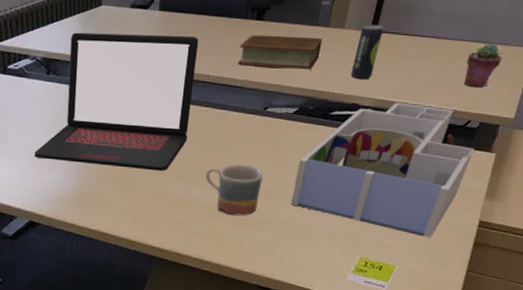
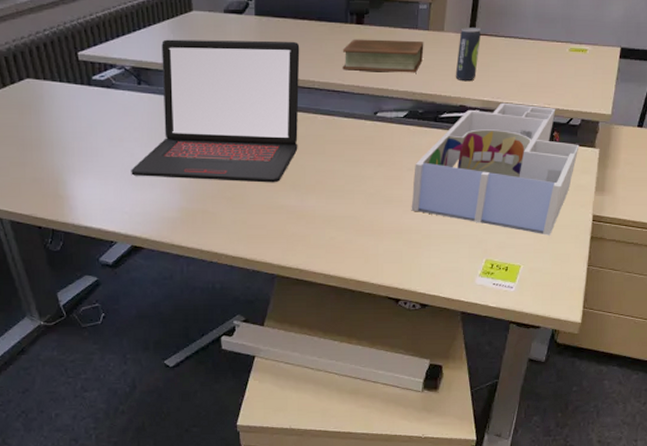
mug: present [206,164,263,216] -> none [322,171,380,226]
potted succulent: present [464,43,502,88] -> none [562,43,593,86]

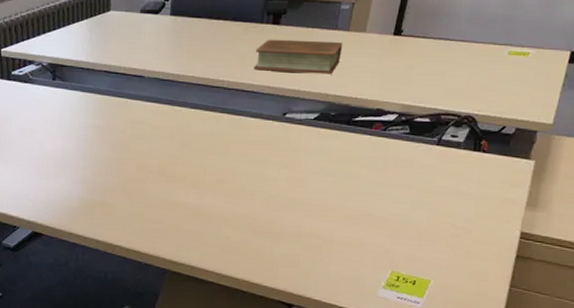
laptop: present [131,39,300,183] -> none [38,38,212,180]
desk organizer: present [411,102,579,236] -> none [313,107,511,251]
beverage can: present [455,27,481,82] -> none [374,28,407,85]

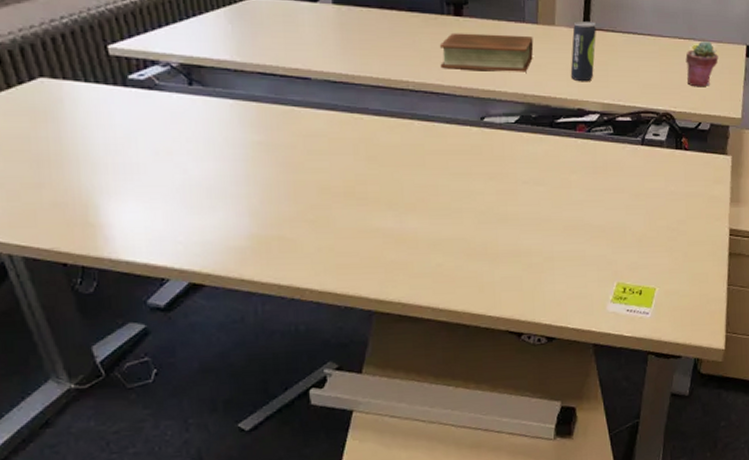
beverage can: none [374,28,407,85] -> present [570,21,596,82]
potted succulent: none [497,46,536,92] -> present [685,40,719,88]

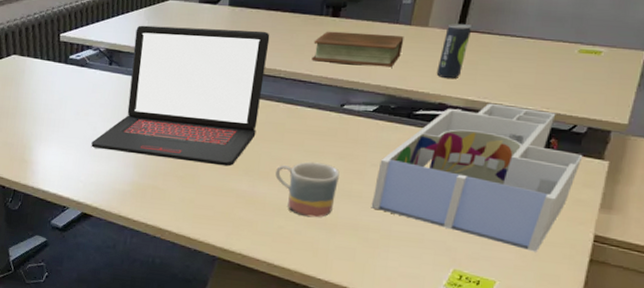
laptop: none [184,30,393,202] -> present [91,25,270,167]
mug: none [423,186,492,249] -> present [275,161,340,218]
desk organizer: none [529,105,710,253] -> present [371,103,583,252]
potted succulent: present [685,40,719,88] -> none [567,44,609,91]

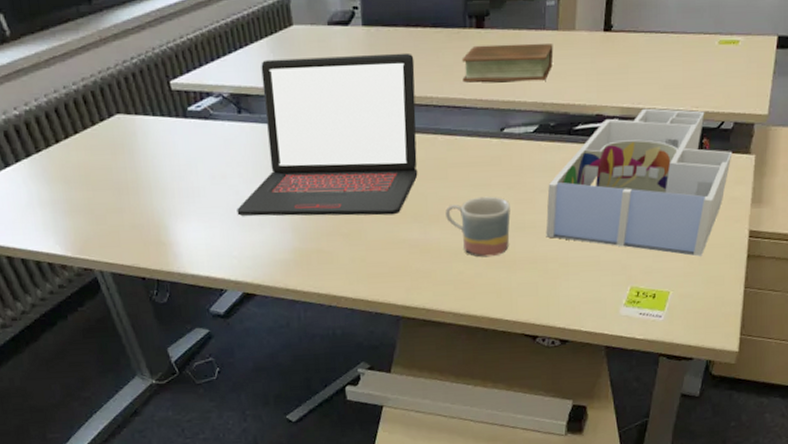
beverage can: present [436,24,471,79] -> none [590,24,617,87]

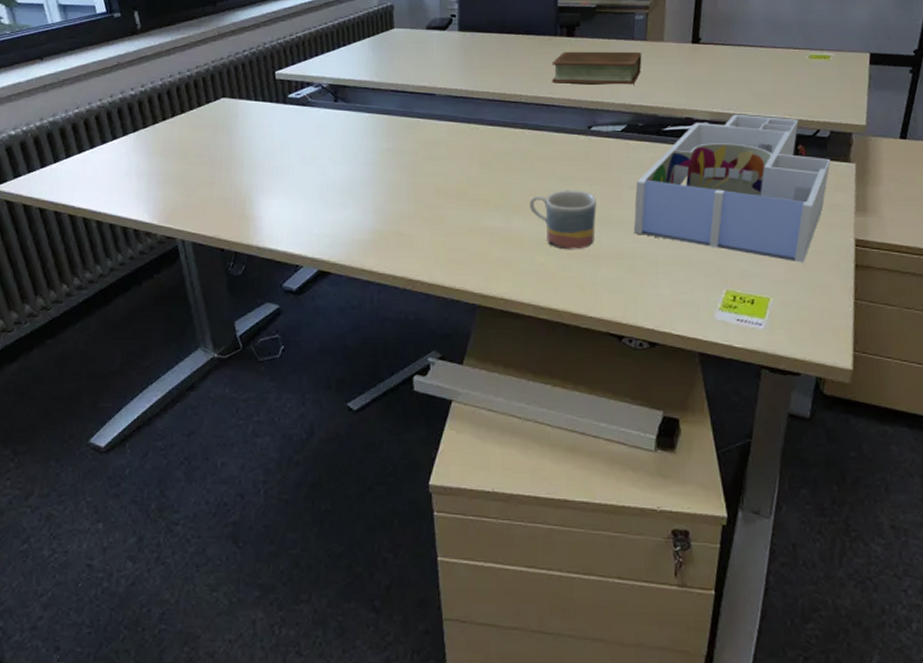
laptop: present [237,52,418,216] -> none [322,55,506,203]

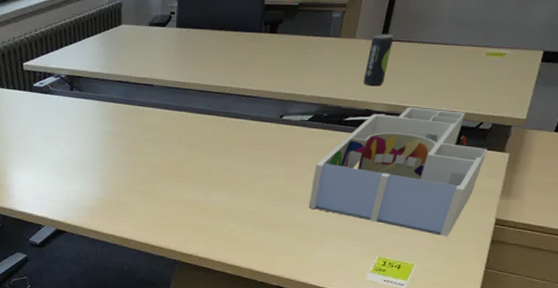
mug: present [530,190,597,250] -> none [225,170,281,220]
book: present [552,51,642,85] -> none [253,47,335,79]
beverage can: none [678,37,706,93] -> present [363,34,393,87]

